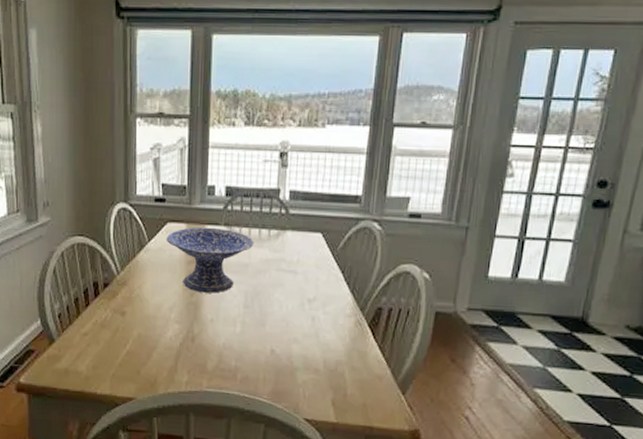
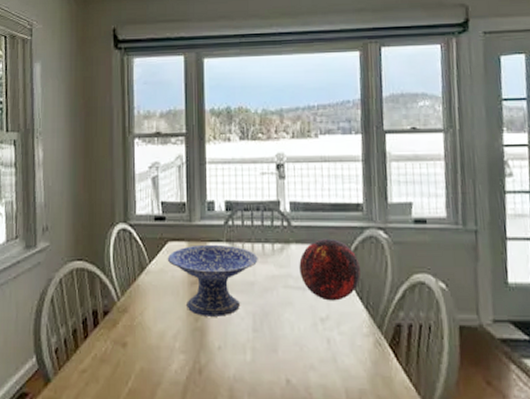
decorative orb: none [293,227,352,285] -> present [299,238,361,301]

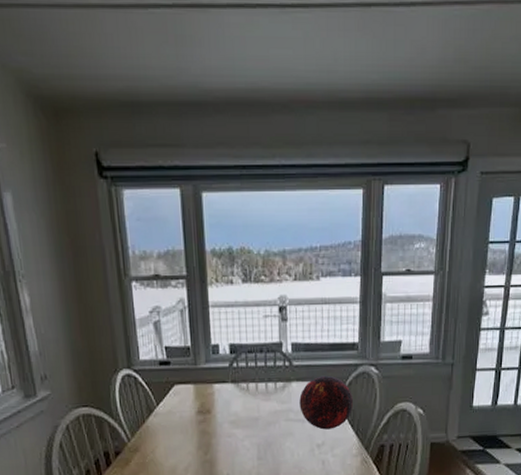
decorative bowl: present [167,244,258,317] -> none [174,385,262,450]

